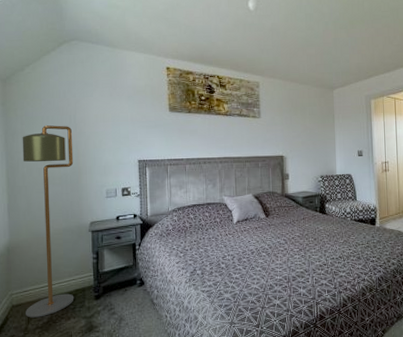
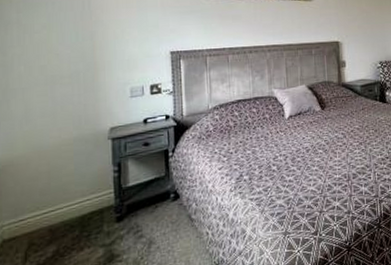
floor lamp: present [22,125,74,318] -> none [18,12,89,254]

